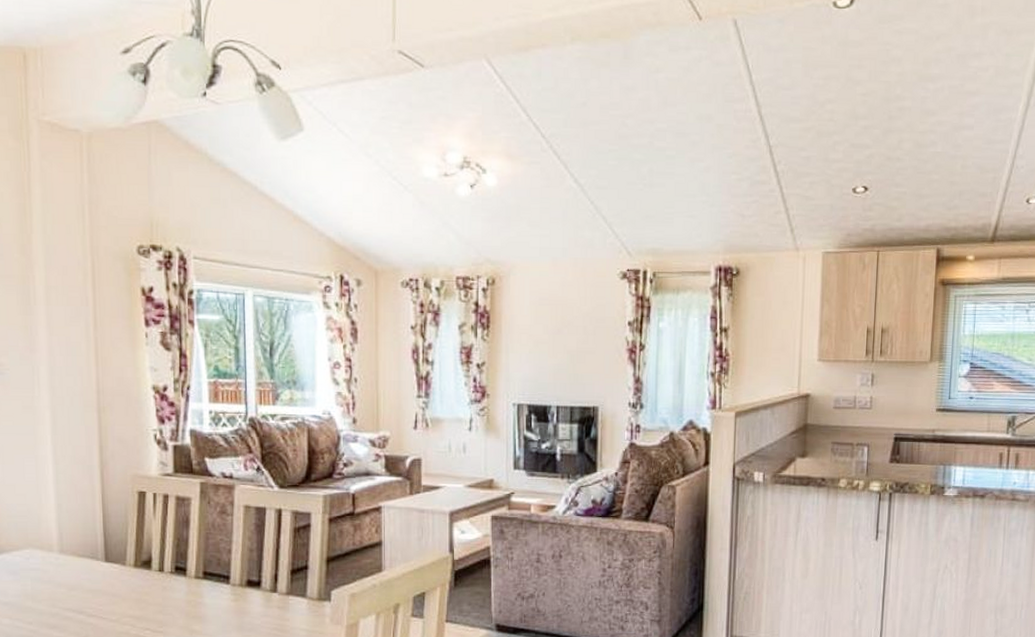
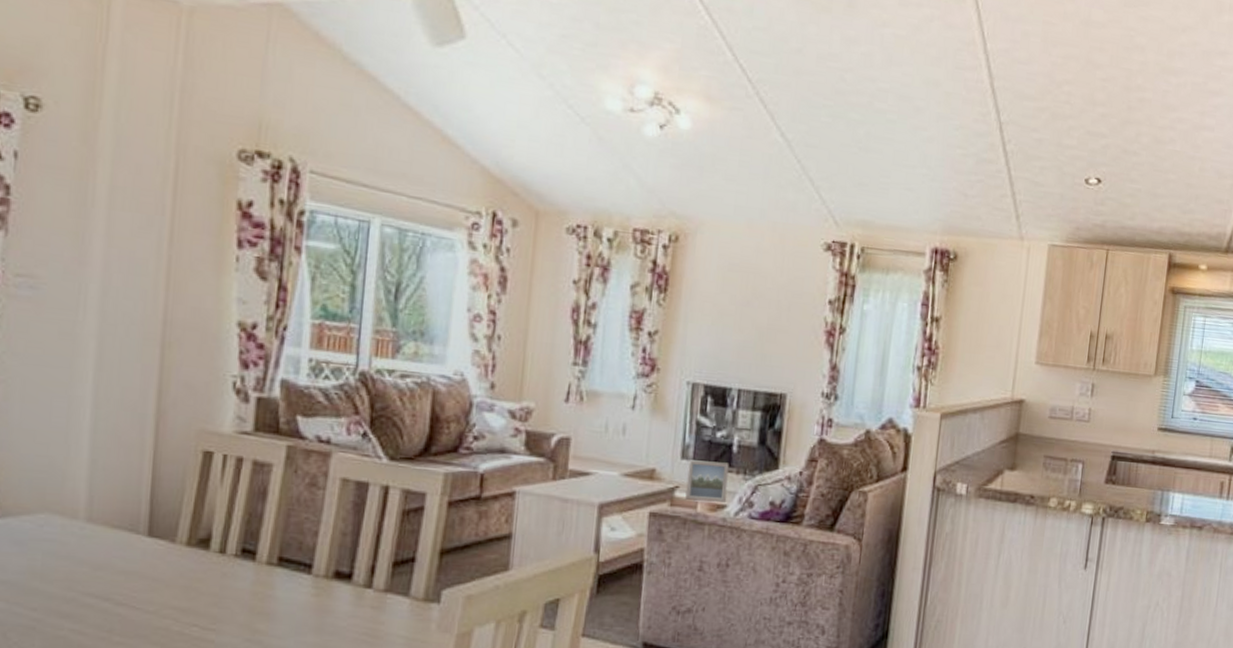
picture frame: none [520,469,555,503] -> present [685,460,729,502]

